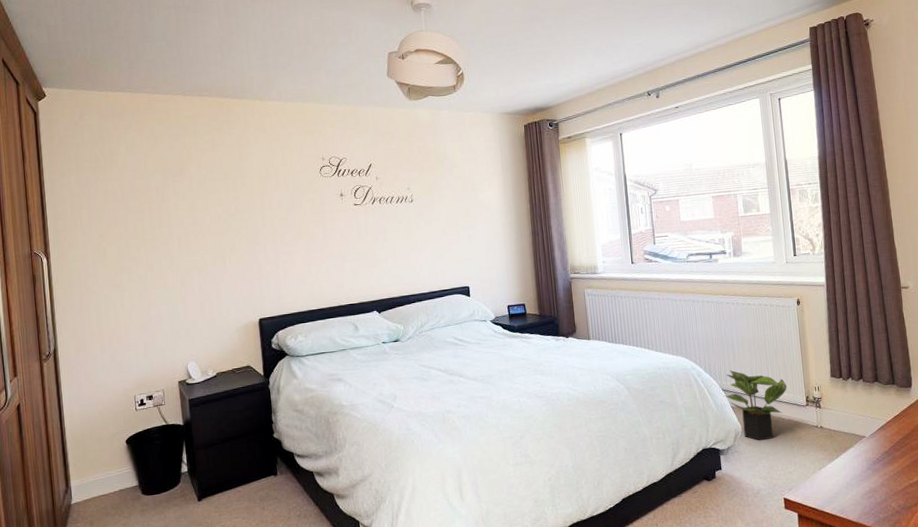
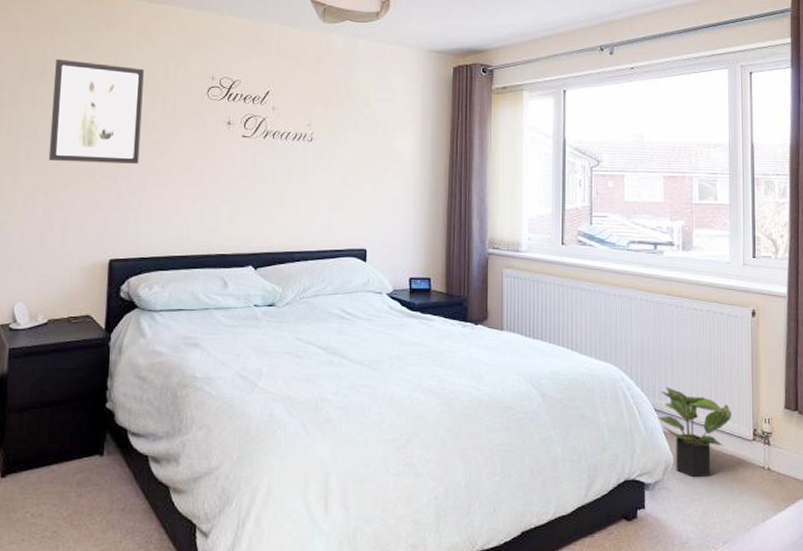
wall art: none [190,158,272,244] -> present [48,58,144,164]

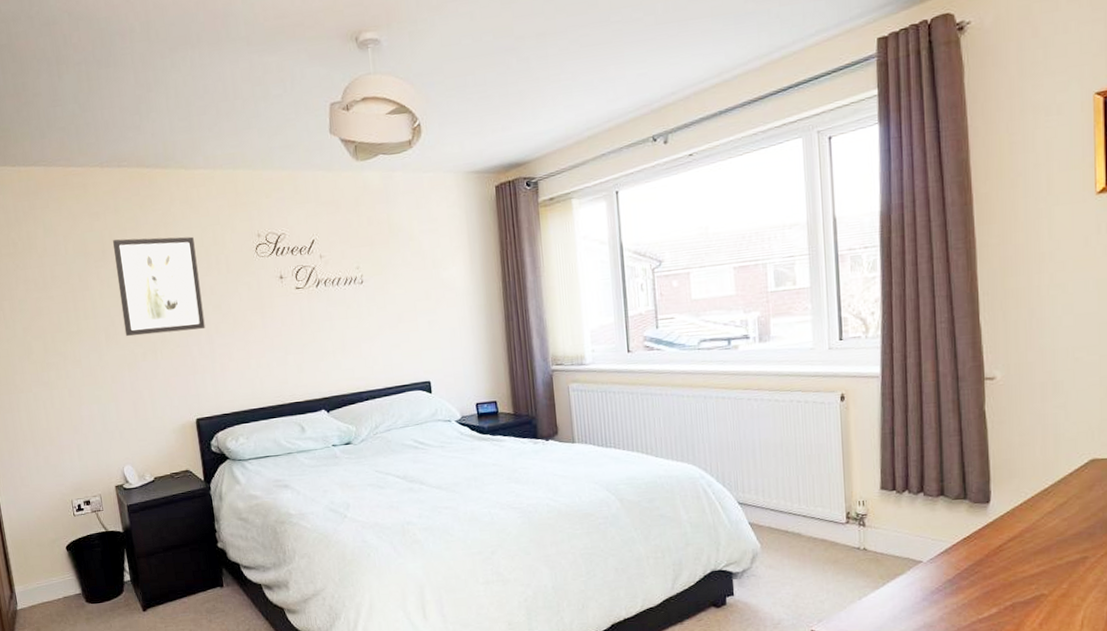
potted plant: present [658,386,731,478] -> none [743,479,822,564]

